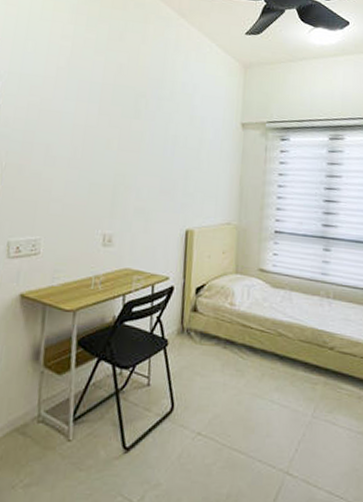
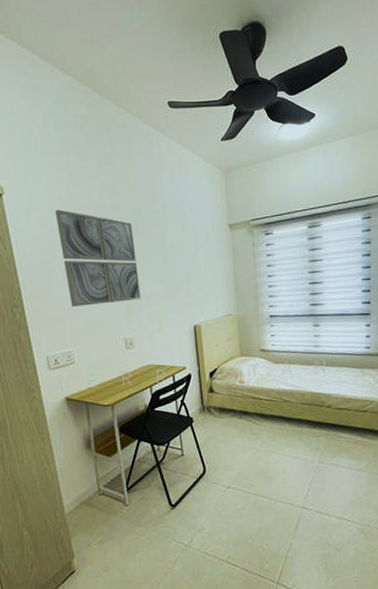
wall art: none [48,79,134,192] -> present [55,209,141,307]

